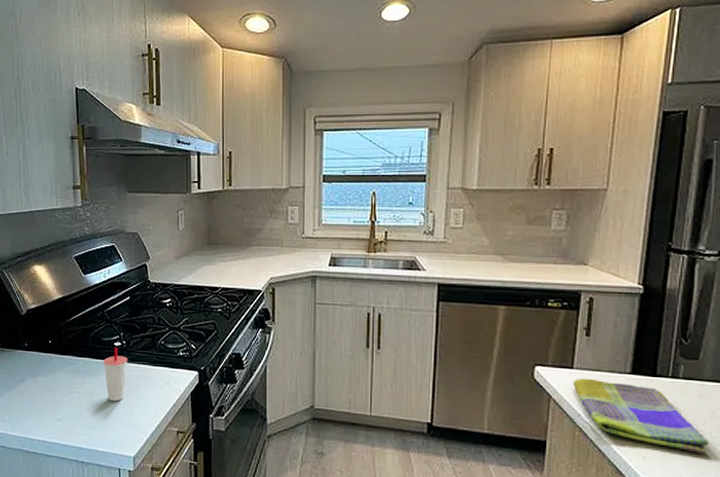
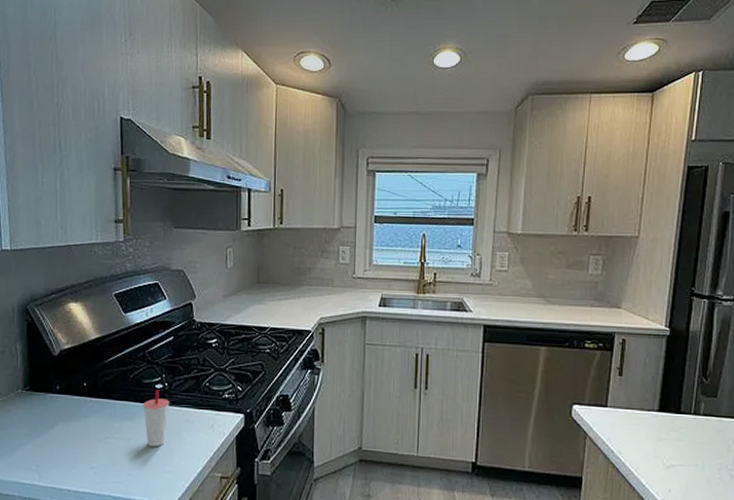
dish towel: present [573,378,710,454] -> none [607,416,726,486]

